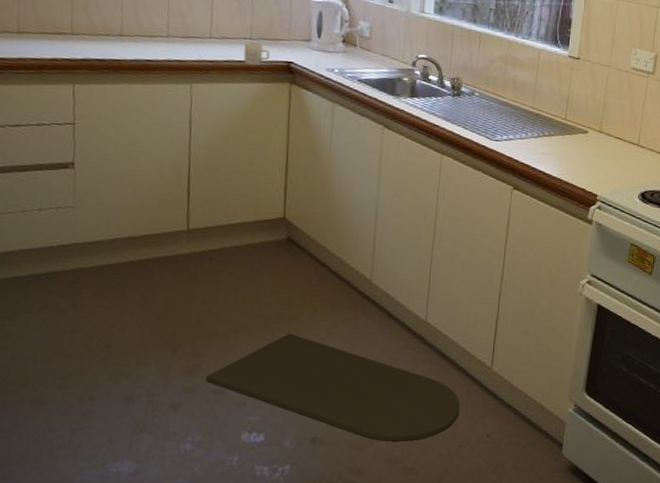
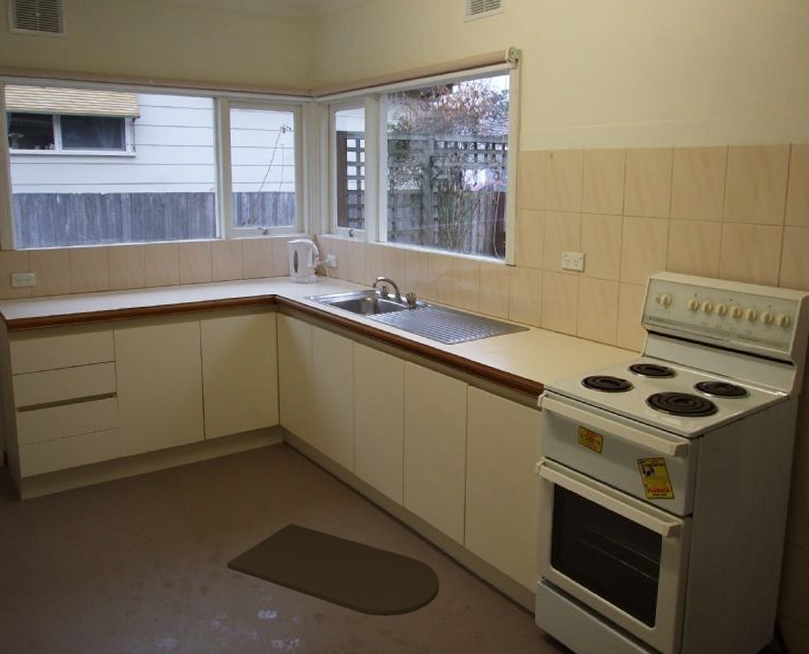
mug: present [243,41,271,66] -> none [238,281,259,301]

